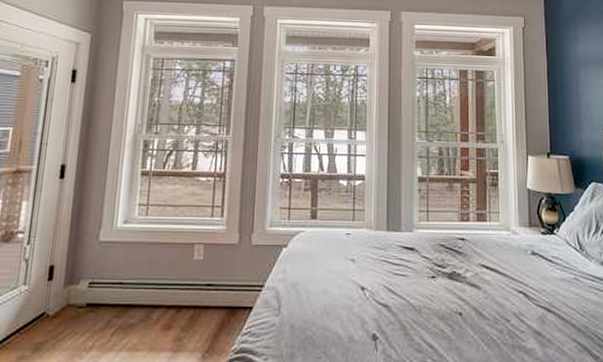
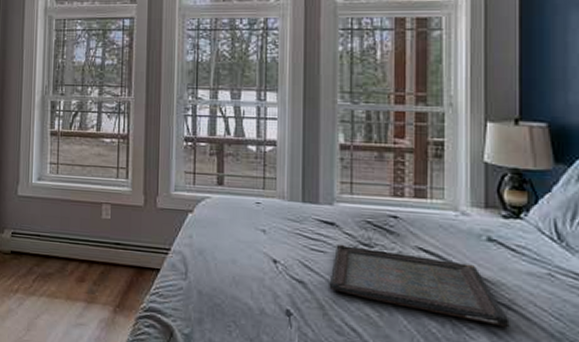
serving tray: none [410,267,550,328] -> present [329,243,510,328]

